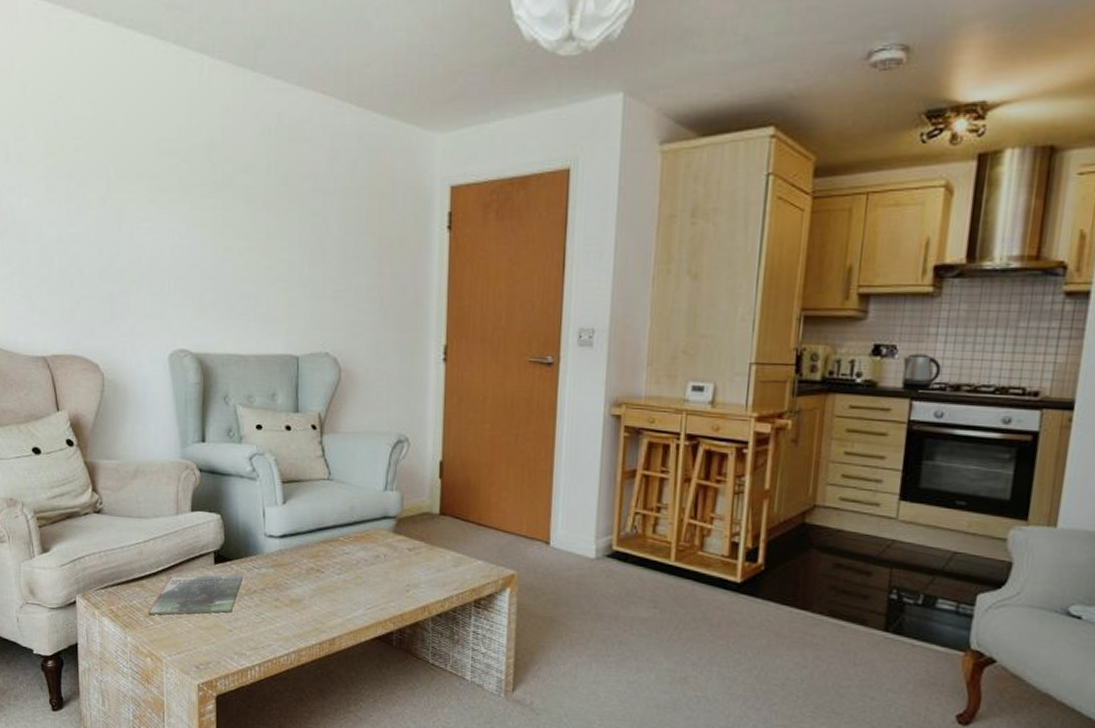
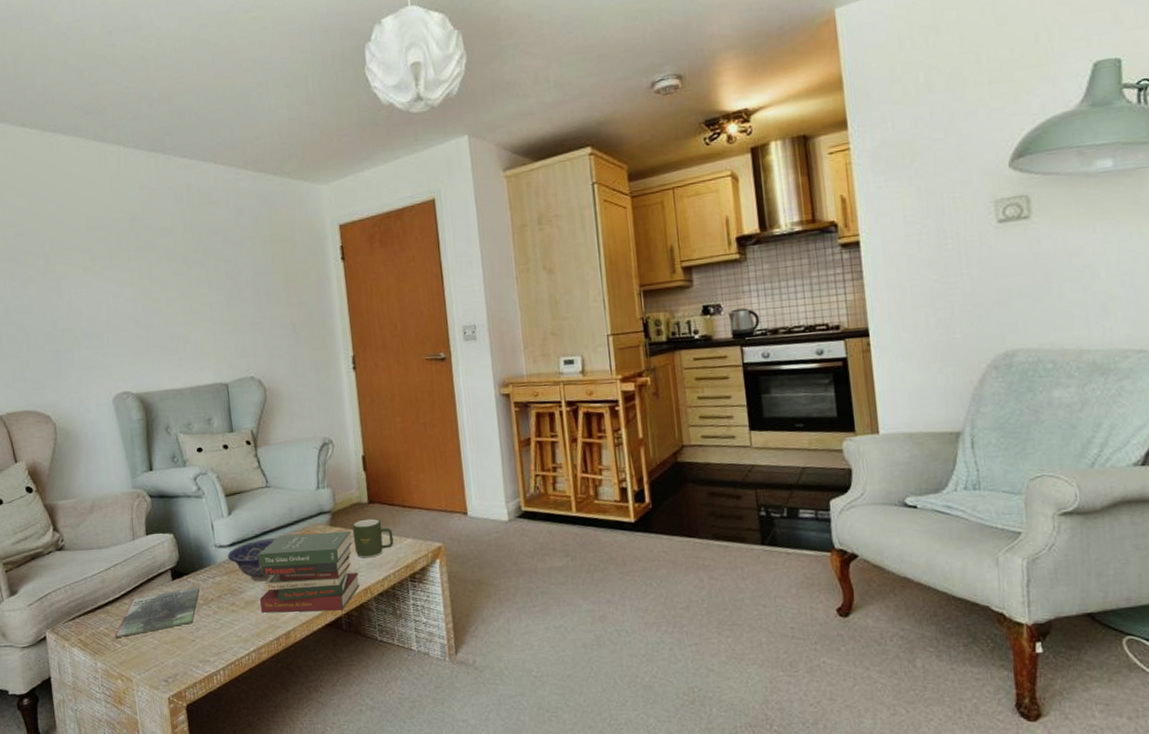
decorative bowl: none [277,535,333,581] -> present [228,537,277,582]
books: none [306,535,418,625] -> present [258,530,360,613]
mug: none [417,531,462,575] -> present [352,518,394,558]

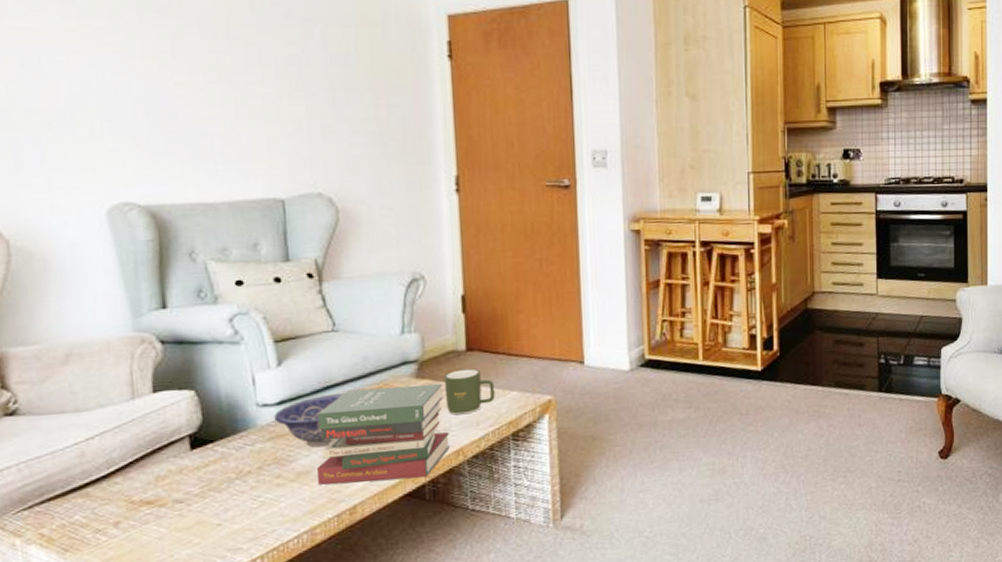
magazine: present [115,587,200,639] -> none [98,457,231,530]
kettle: present [727,308,760,340] -> none [866,155,895,187]

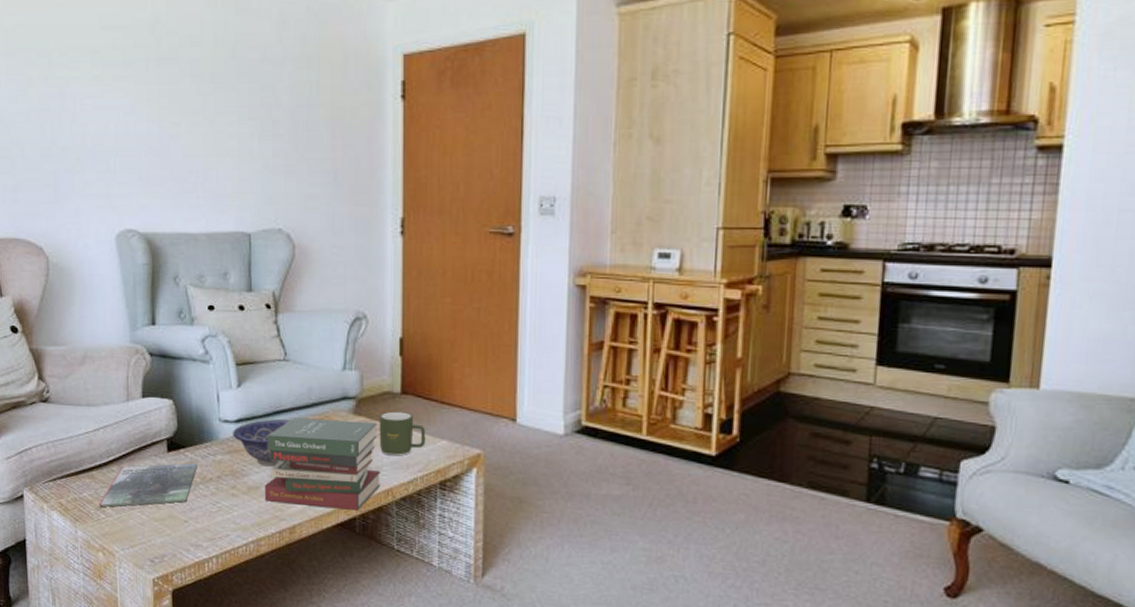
magazine: none [98,457,231,530] -> present [99,463,197,508]

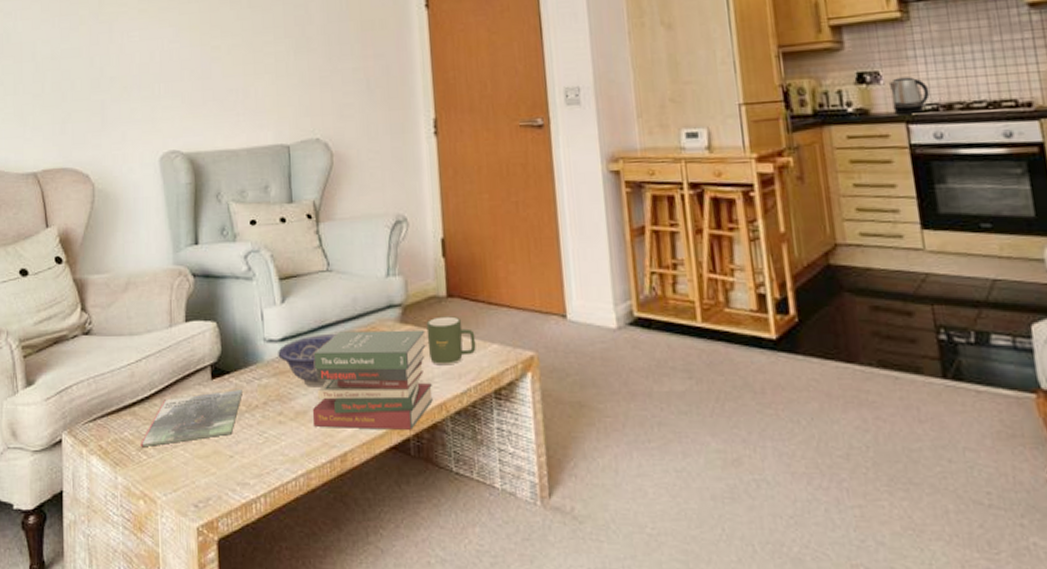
kettle: none [873,214,914,253] -> present [888,77,930,116]

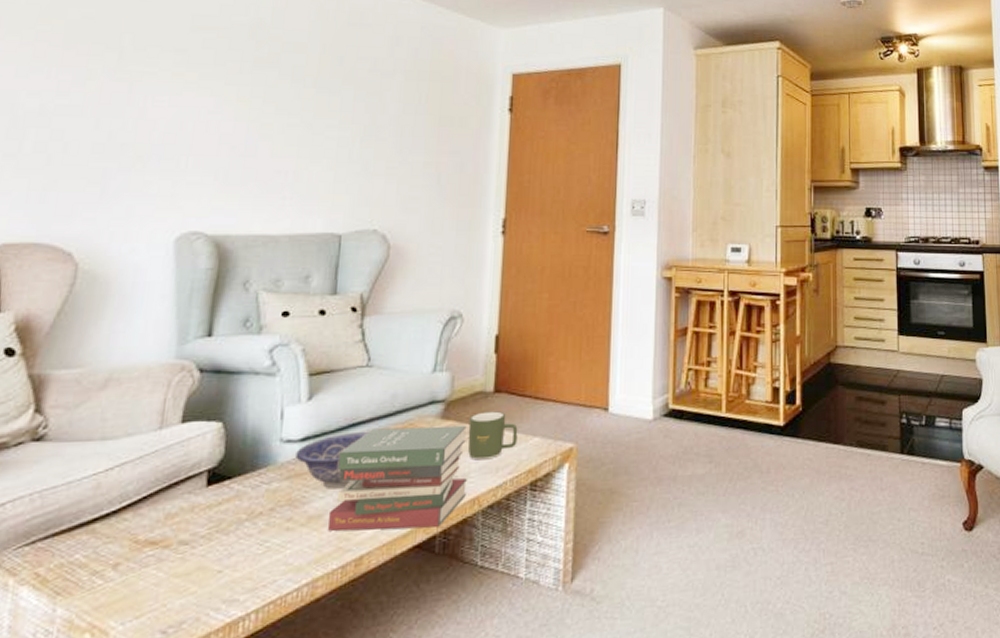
magazine: present [140,390,242,448] -> none [96,496,245,571]
kettle: present [888,77,930,116] -> none [887,214,914,244]

